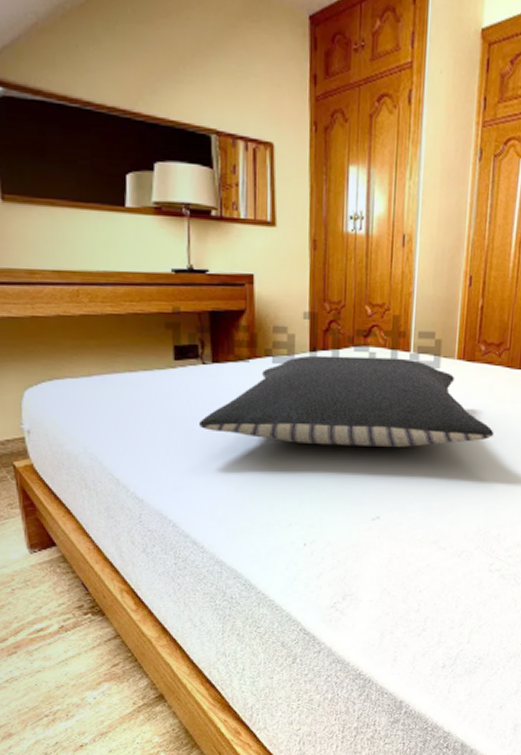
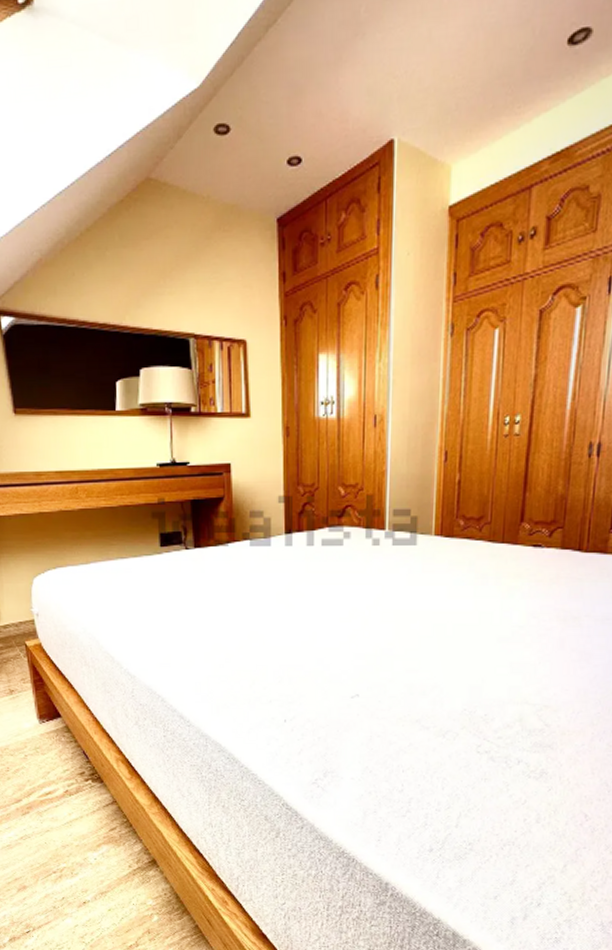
pillow: present [200,355,495,447] -> none [184,536,478,625]

